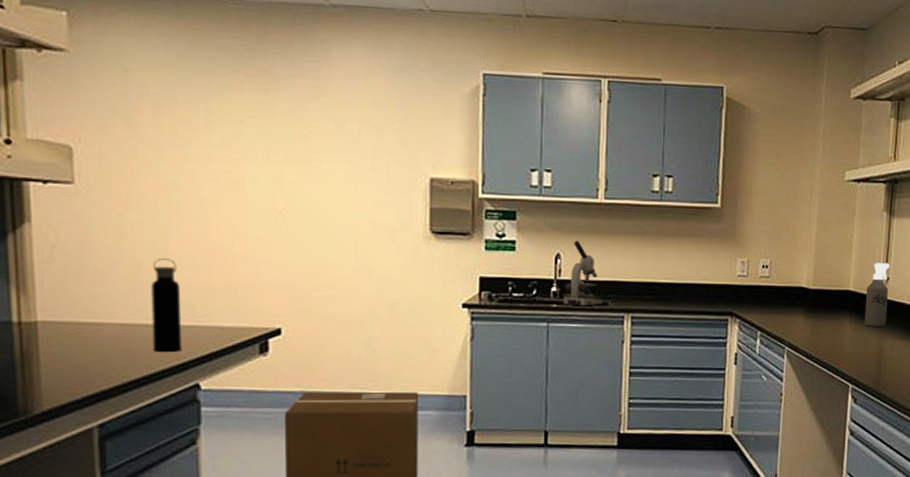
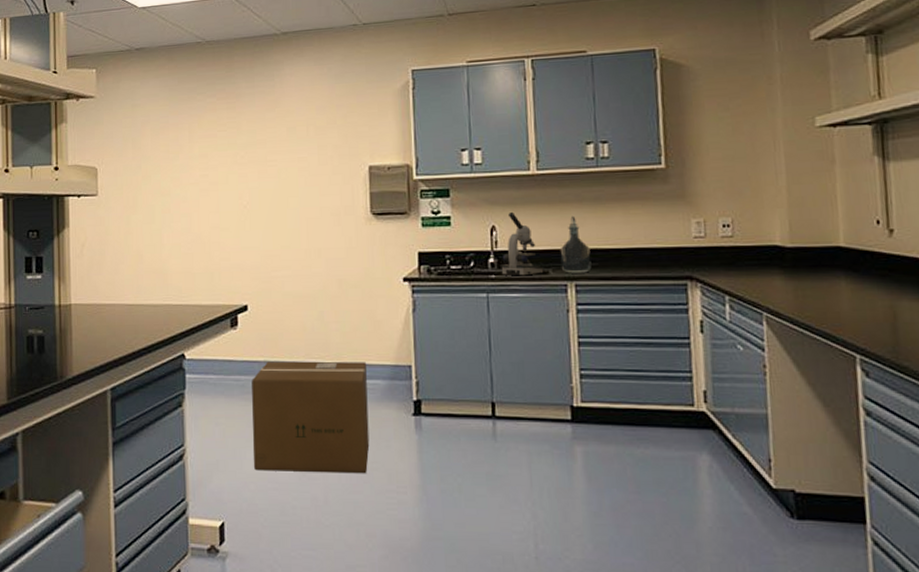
water bottle: present [151,258,182,353] -> none [149,250,172,328]
bottle: none [620,248,648,306] -> present [560,215,592,273]
spray bottle: present [864,263,890,327] -> none [863,213,898,287]

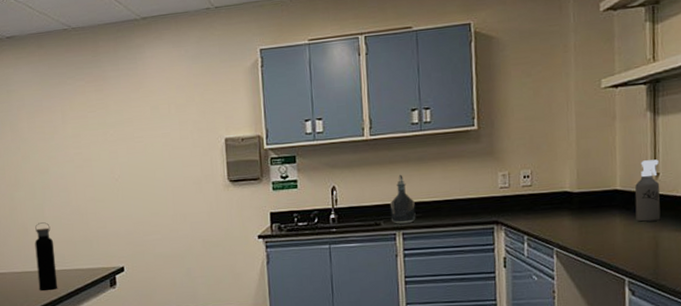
water bottle: none [149,250,172,328] -> present [34,222,58,291]
microscope: present [501,211,544,276] -> none [340,173,377,229]
spray bottle: none [863,213,898,287] -> present [635,159,661,222]

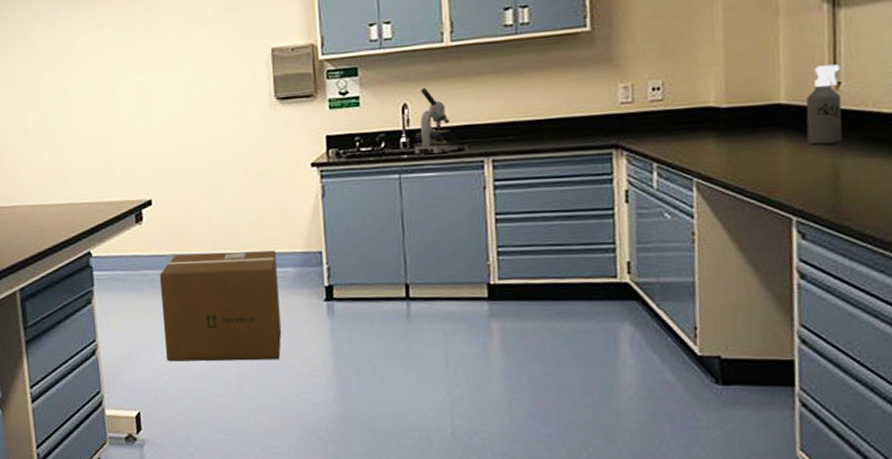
water bottle: present [34,222,58,291] -> none [49,148,76,227]
microscope: none [340,173,377,229] -> present [413,87,459,155]
bottle: present [389,174,416,224] -> none [476,88,510,149]

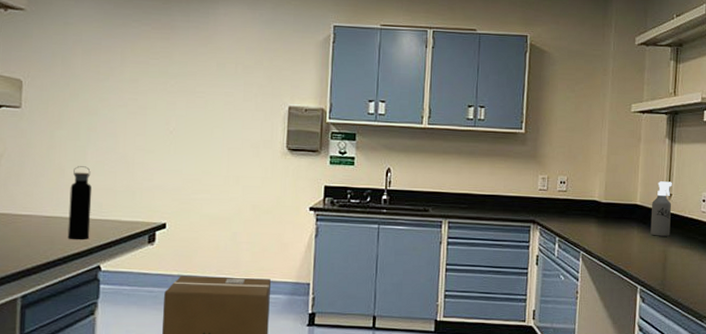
water bottle: none [49,148,76,227] -> present [67,166,92,240]
microscope: present [413,87,459,155] -> none [391,157,425,212]

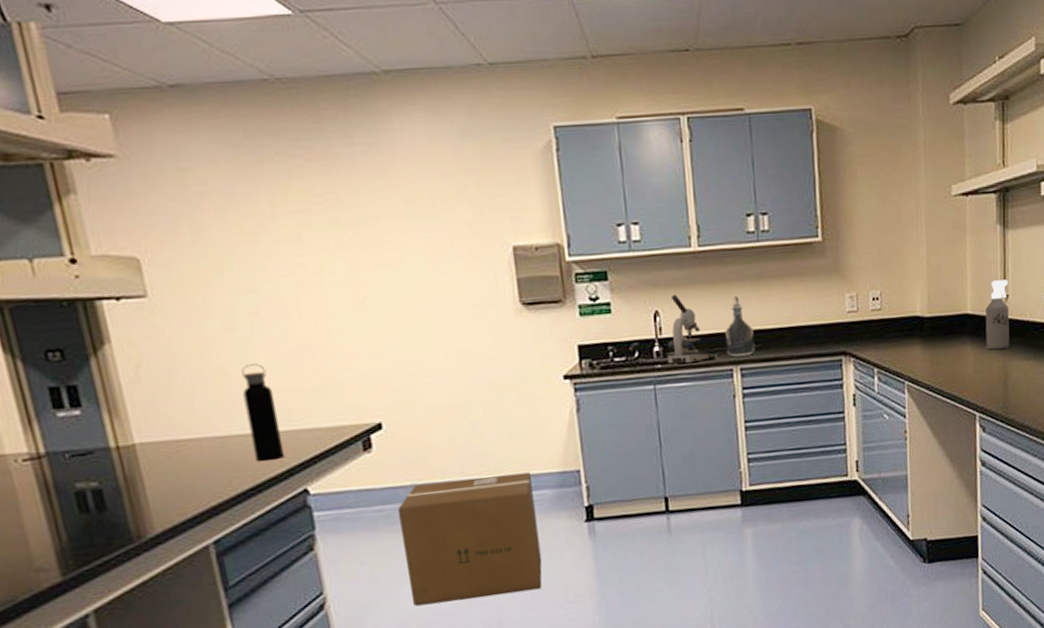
microscope: none [391,157,425,212] -> present [666,294,710,364]
bottle: none [439,165,463,213] -> present [724,295,756,358]

